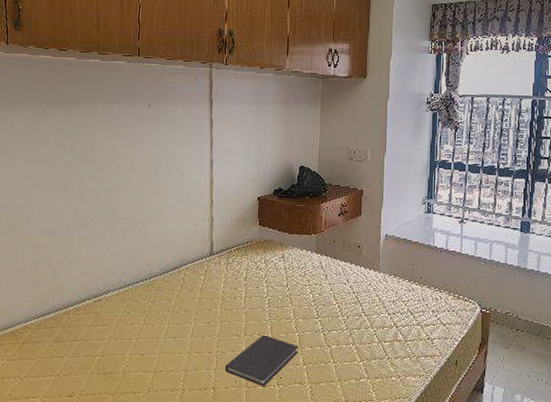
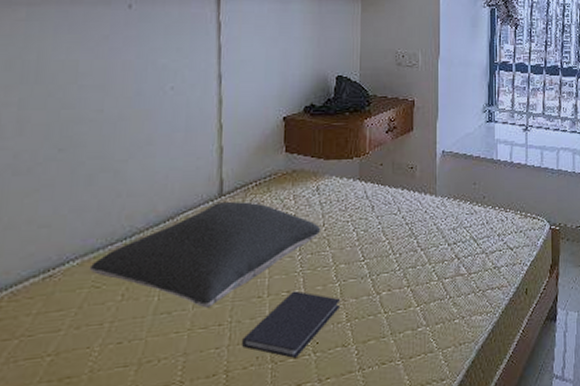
pillow: none [123,259,285,338] -> present [89,201,321,308]

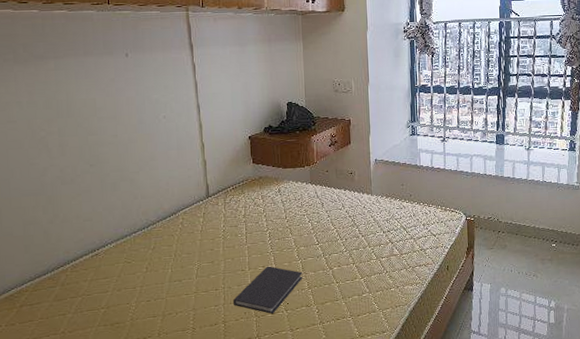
pillow: present [89,201,321,308] -> none [121,201,284,278]

